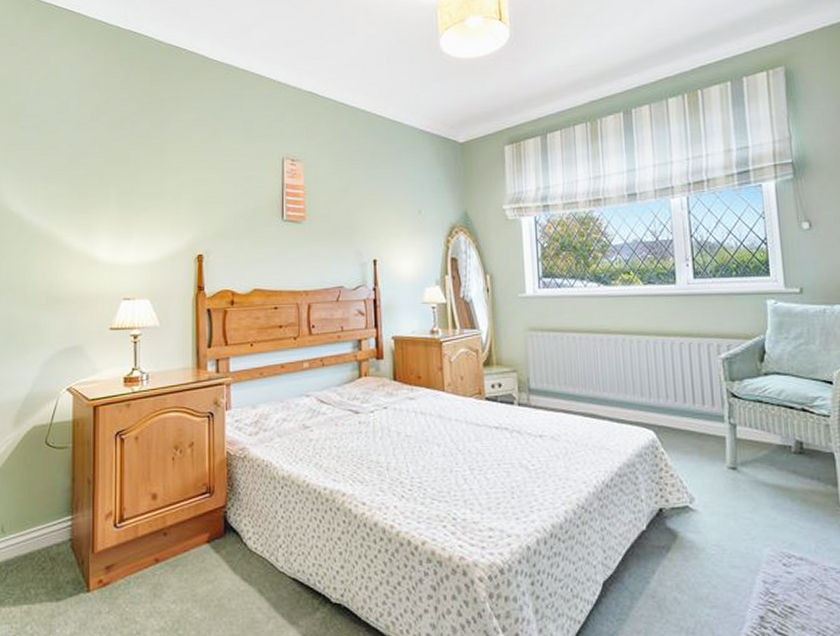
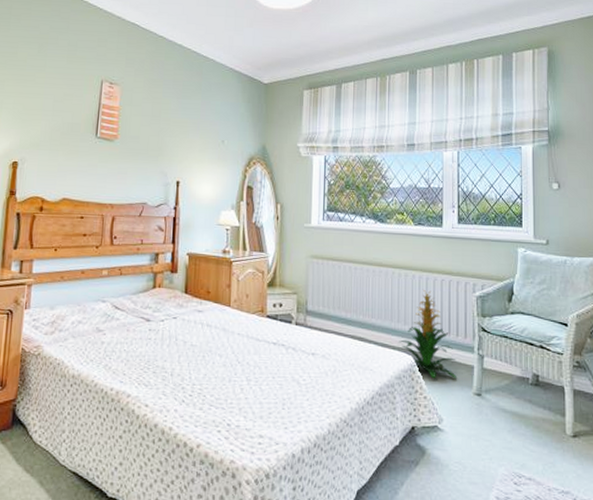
indoor plant: none [636,356,708,454] -> present [399,290,458,379]

